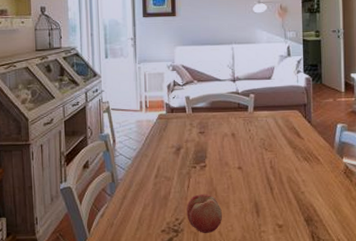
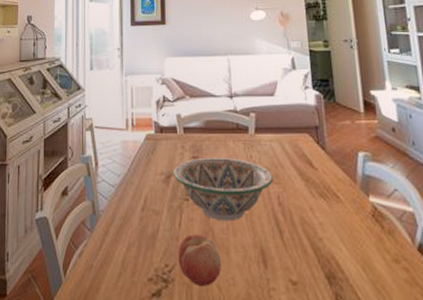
decorative bowl: none [183,131,267,183] -> present [174,157,273,221]

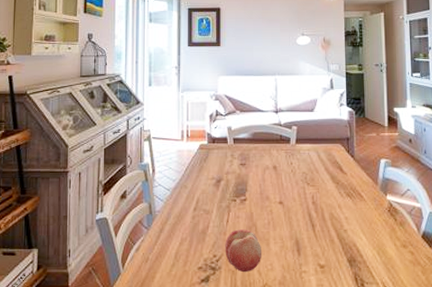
decorative bowl: present [174,157,273,221] -> none [224,164,309,218]

